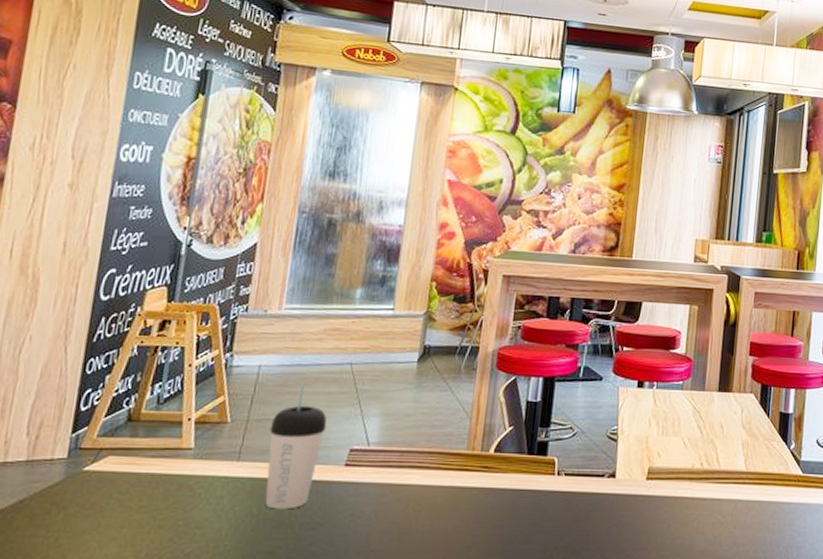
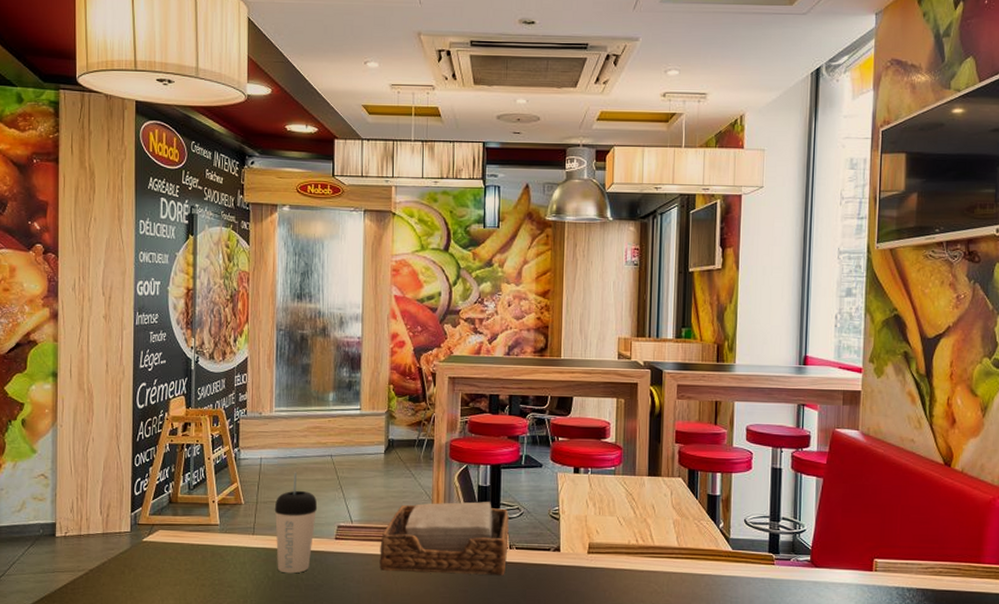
napkin holder: none [398,420,560,507] -> present [379,501,509,576]

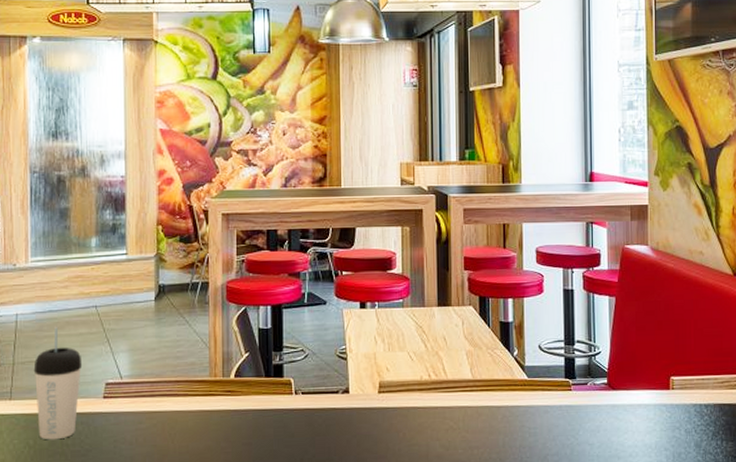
napkin holder: present [379,501,509,576] -> none [153,345,294,429]

